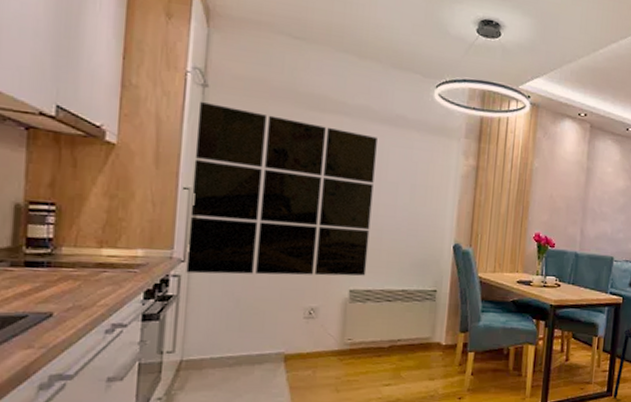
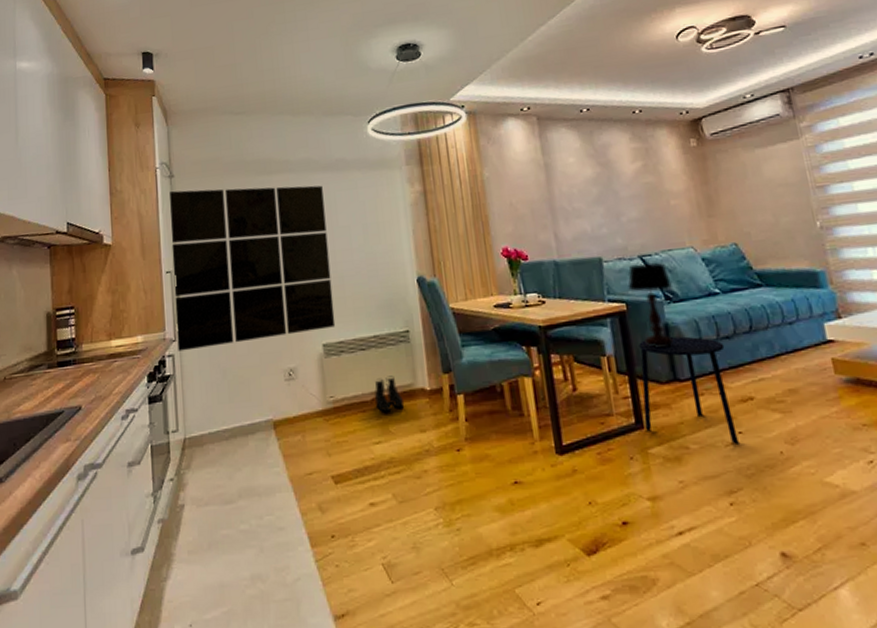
boots: none [391,328,420,359] -> present [374,375,405,412]

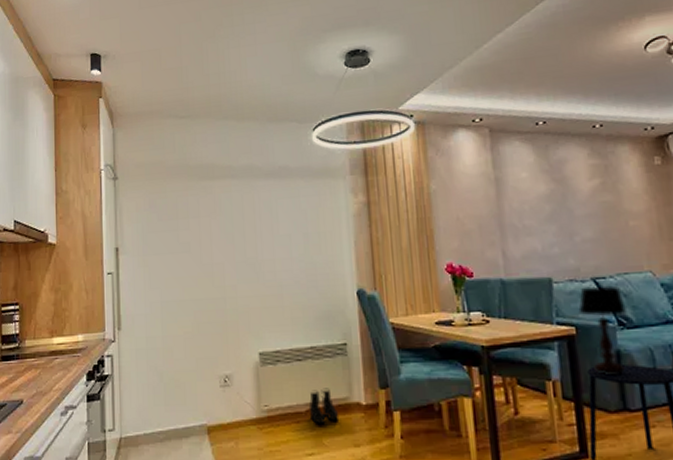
wall art: present [170,185,336,352] -> none [113,192,273,352]

